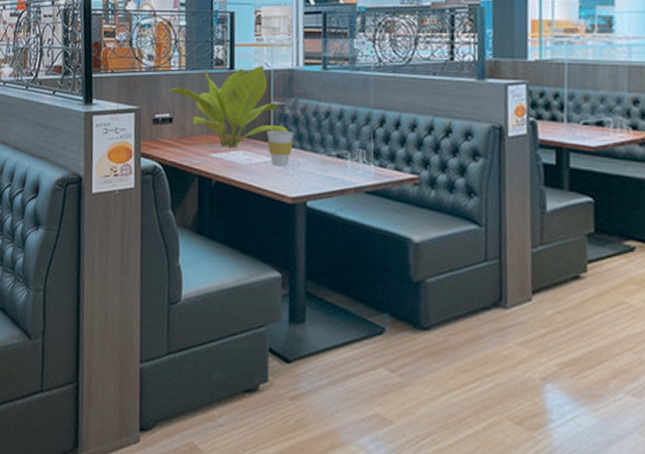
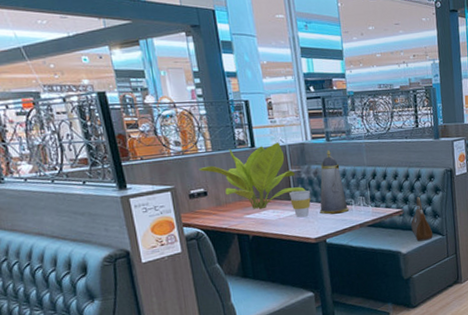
coffee pot: none [302,81,343,169] -> present [319,150,350,215]
handbag: none [430,159,463,228] -> present [410,196,433,241]

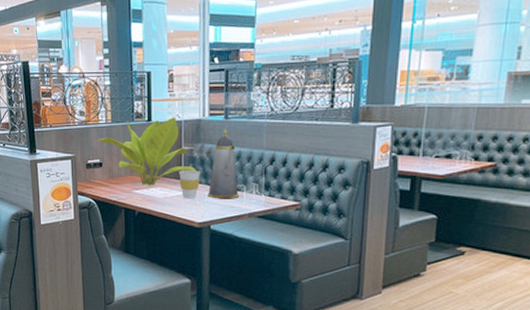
handbag: present [410,196,433,241] -> none [308,189,333,241]

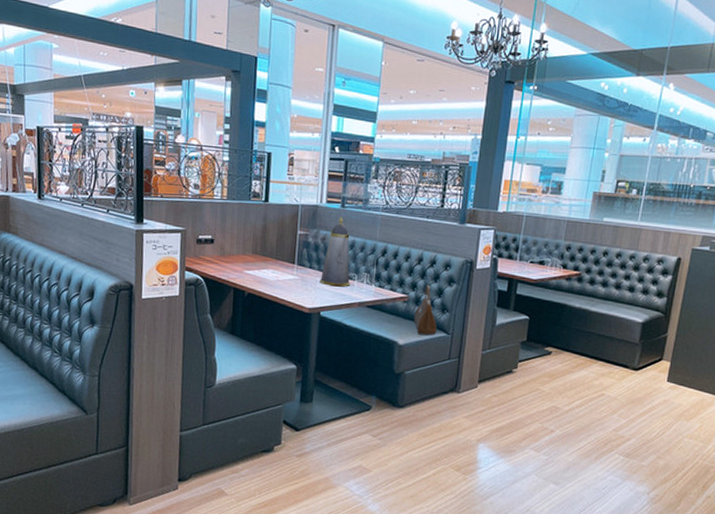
artificial plant: present [98,117,196,186] -> none [211,199,310,268]
cup: present [179,170,201,199] -> none [292,254,315,284]
handbag: none [308,189,333,241] -> present [413,284,437,335]

